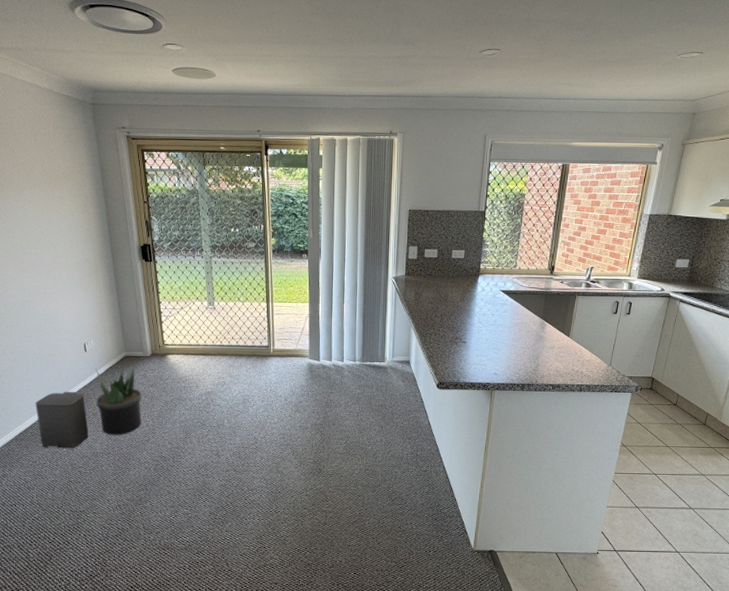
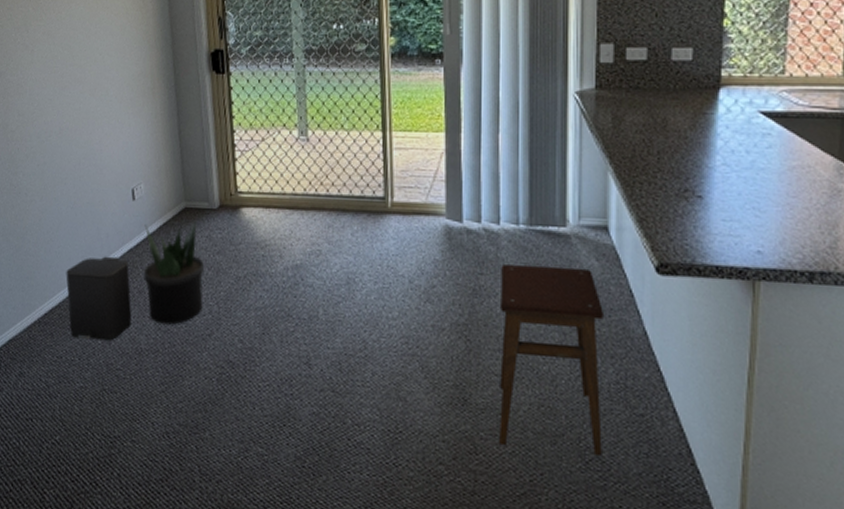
stool: none [341,386,405,495] -> present [499,265,603,455]

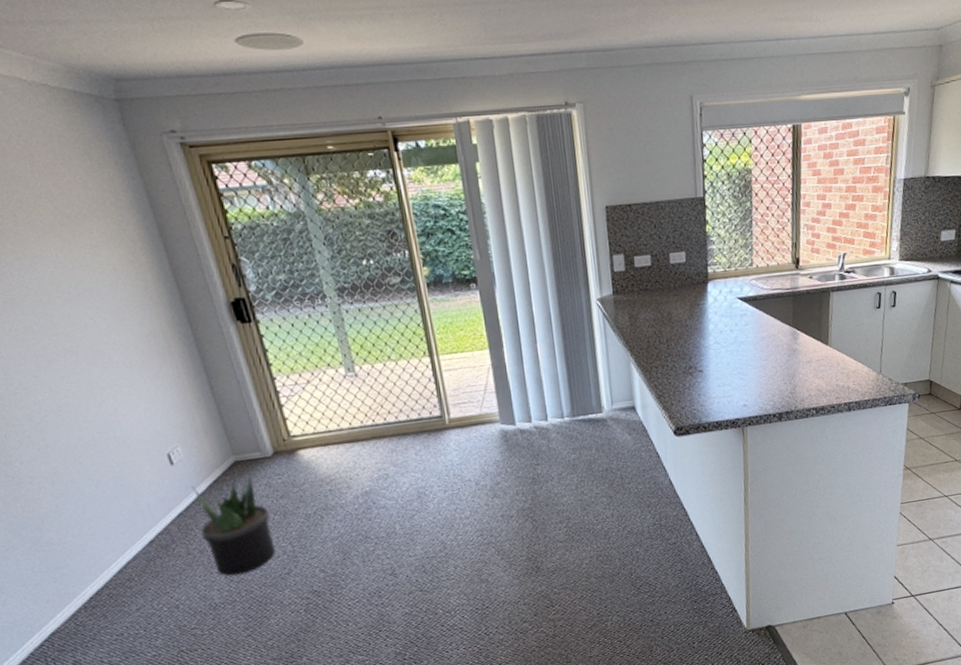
pedal bin: present [66,256,132,341] -> none [105,524,199,612]
stool: present [499,265,603,455] -> none [553,443,649,594]

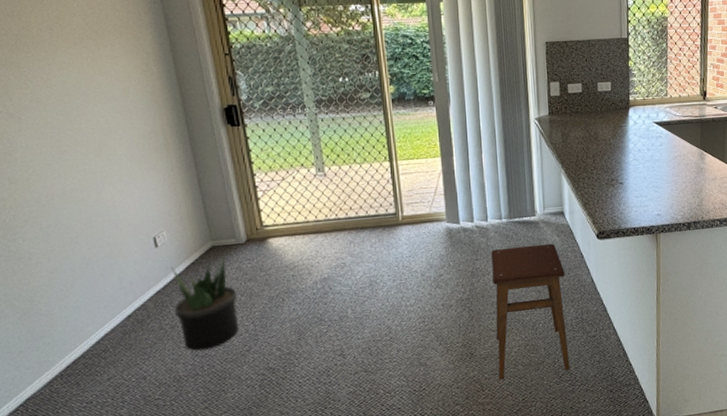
stool: none [553,443,649,594] -> present [491,243,570,379]

